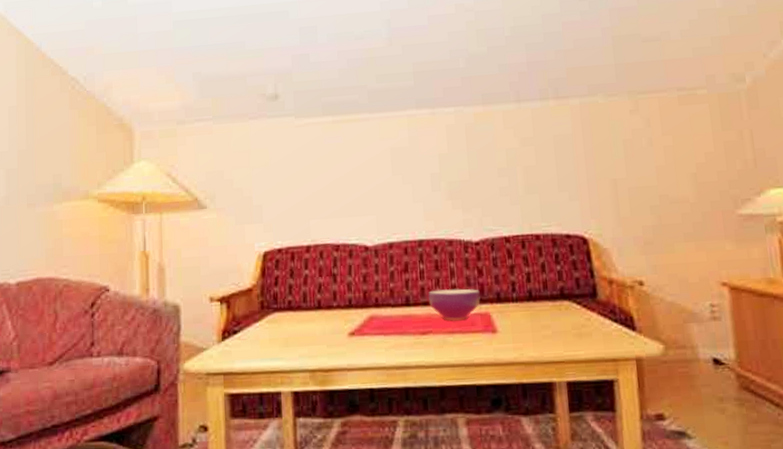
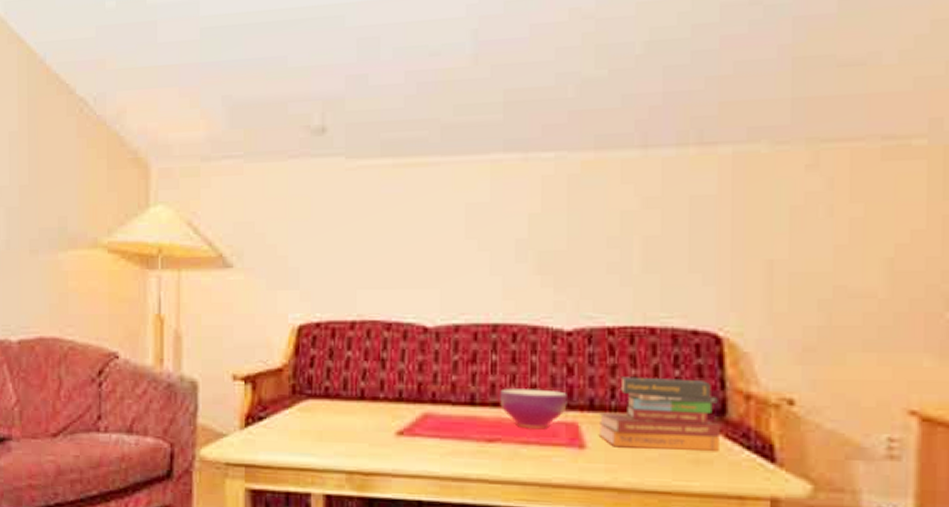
books: none [505,271,595,330] -> present [598,376,721,452]

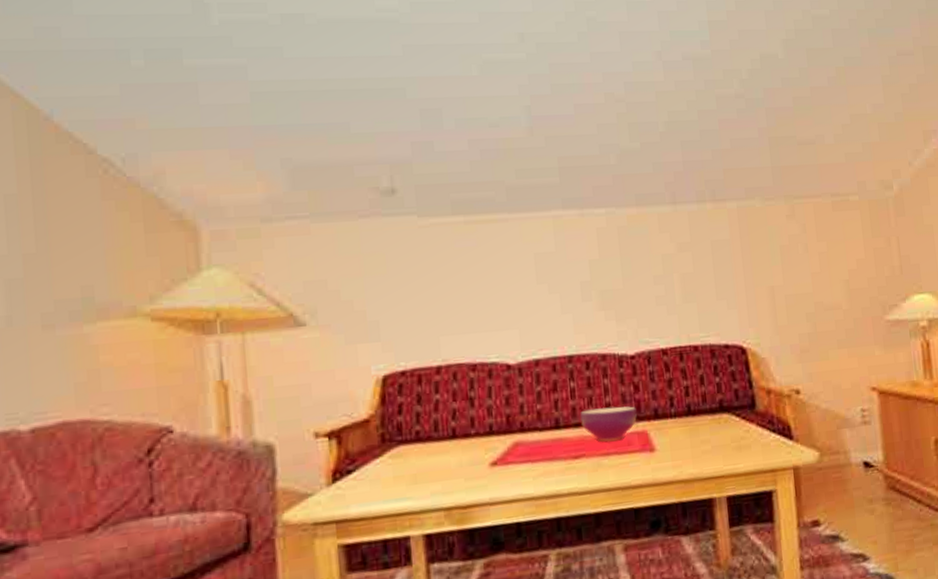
books: present [598,376,721,452] -> none [663,383,754,447]

